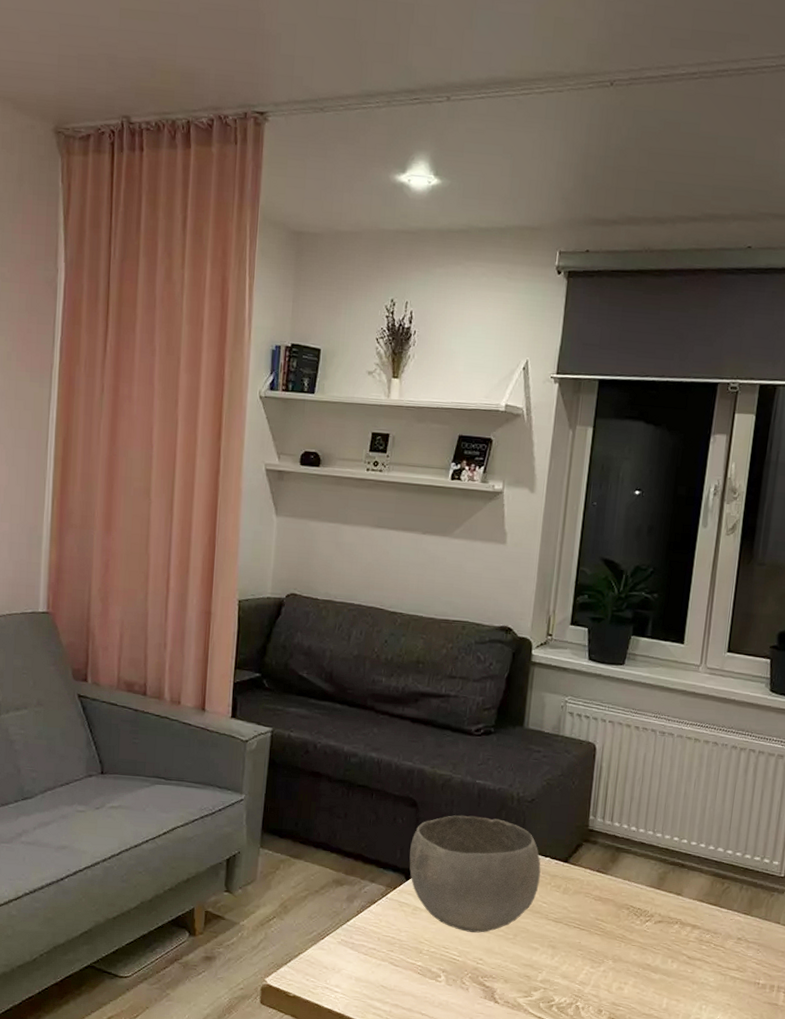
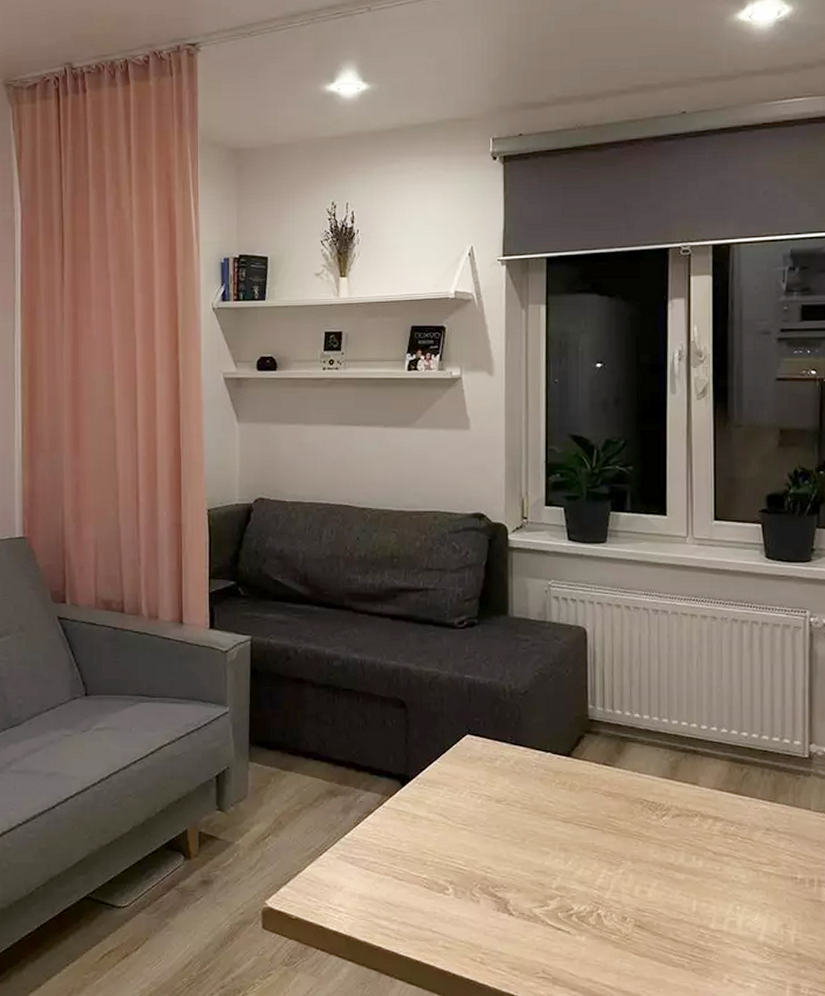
bowl: present [409,815,541,933] -> none [403,713,543,839]

